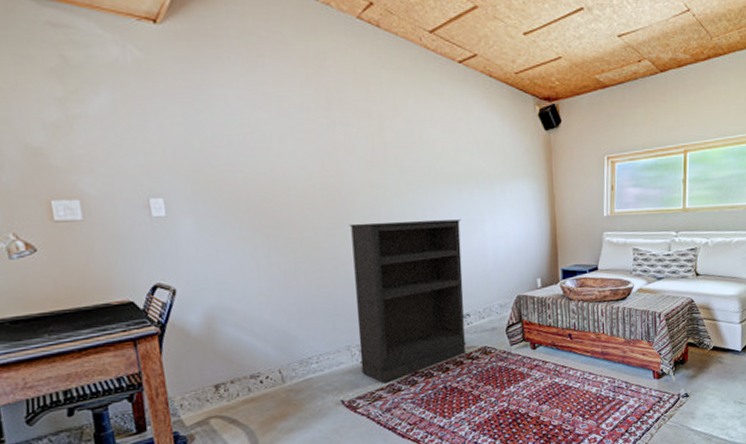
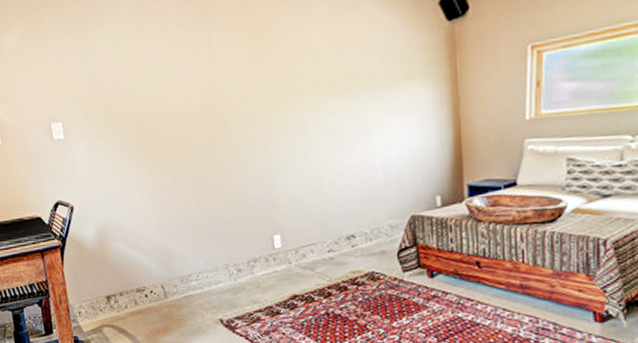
bookshelf: present [349,219,467,383] -> none [226,131,351,305]

